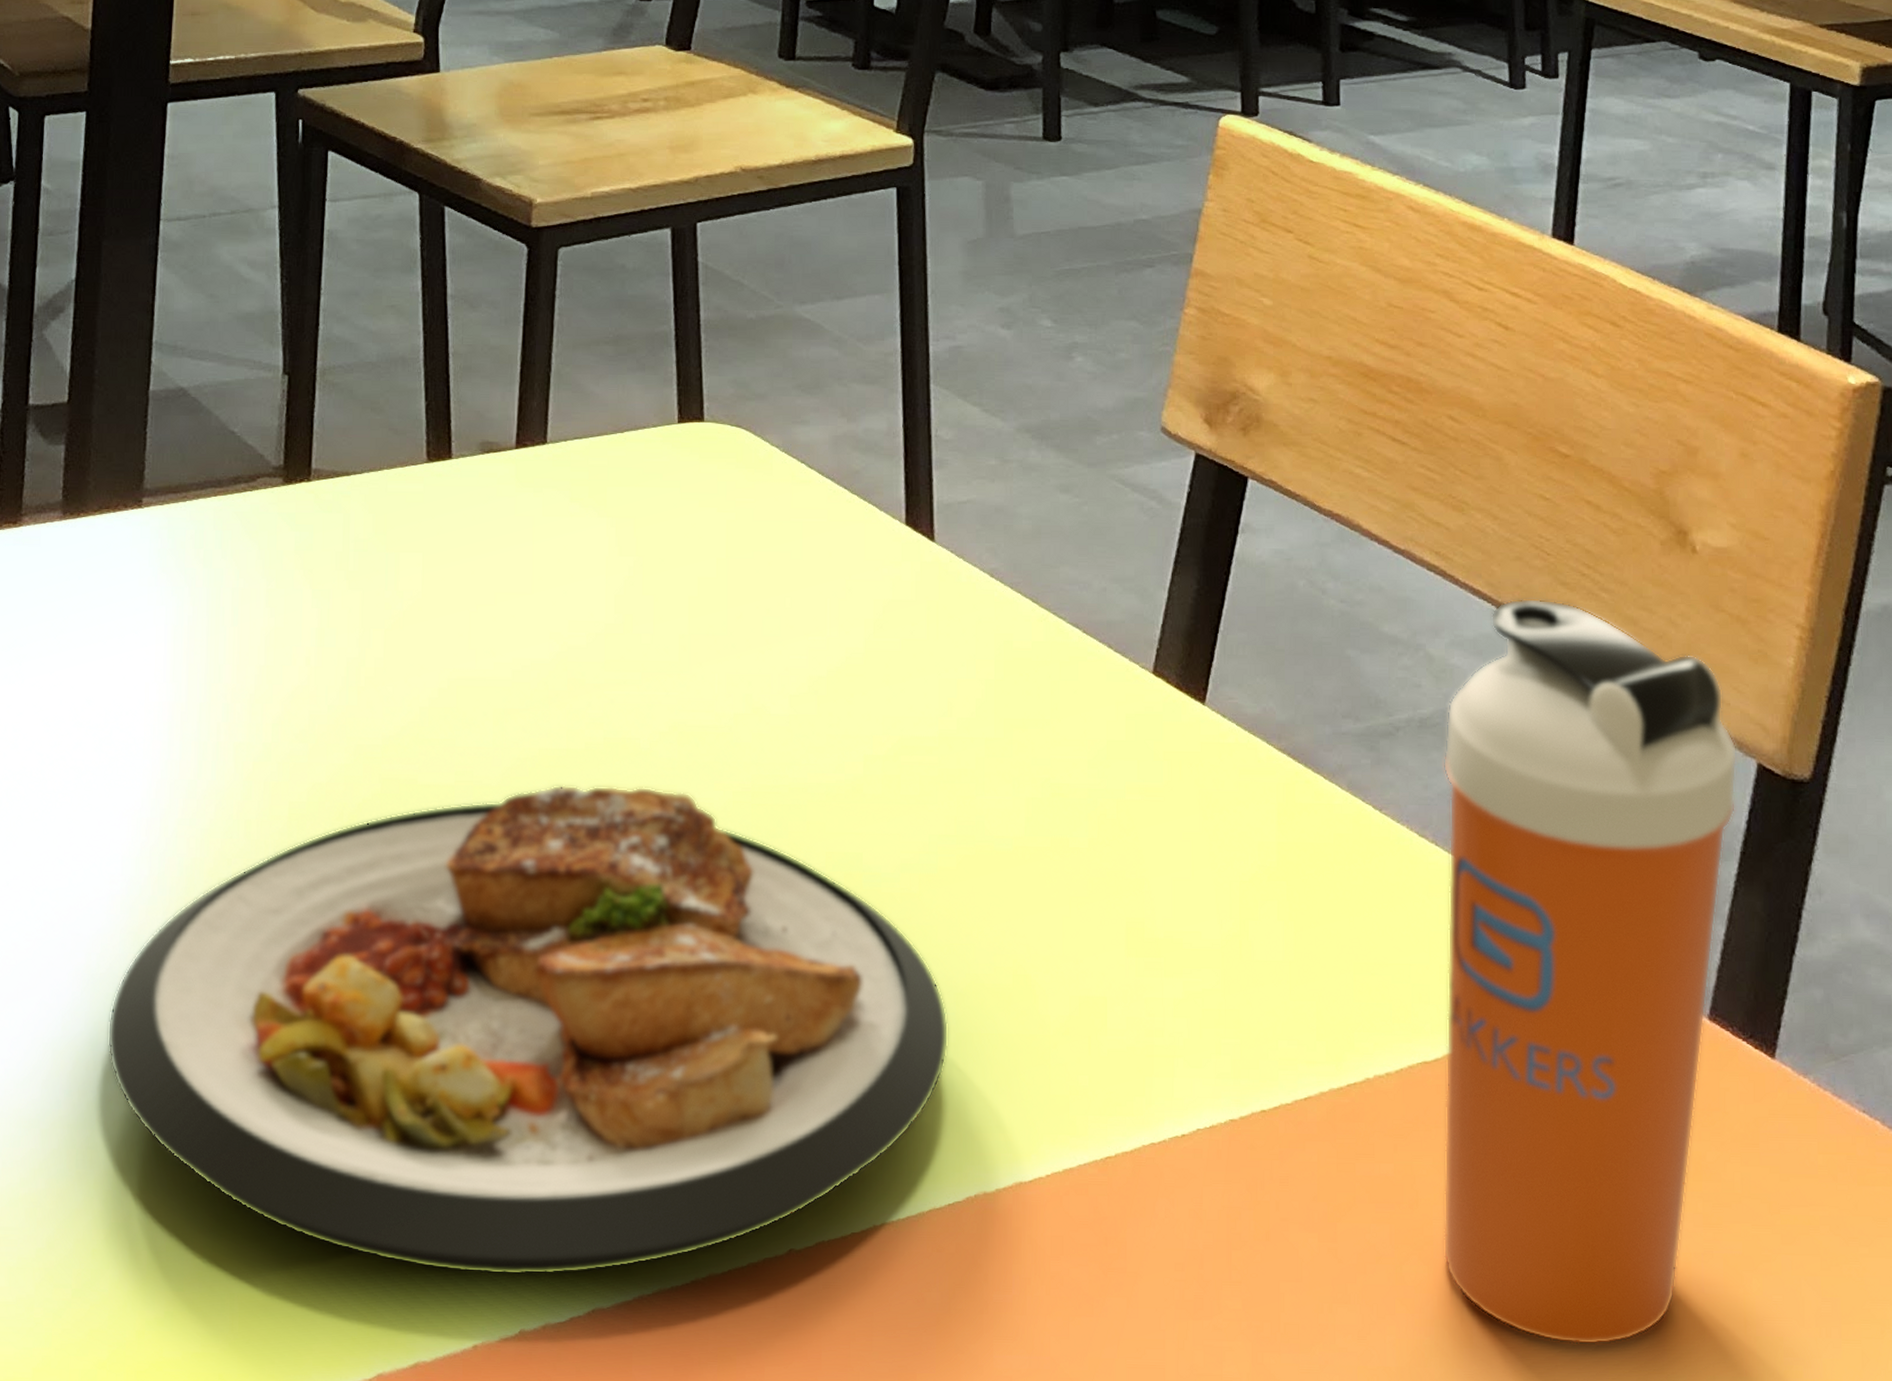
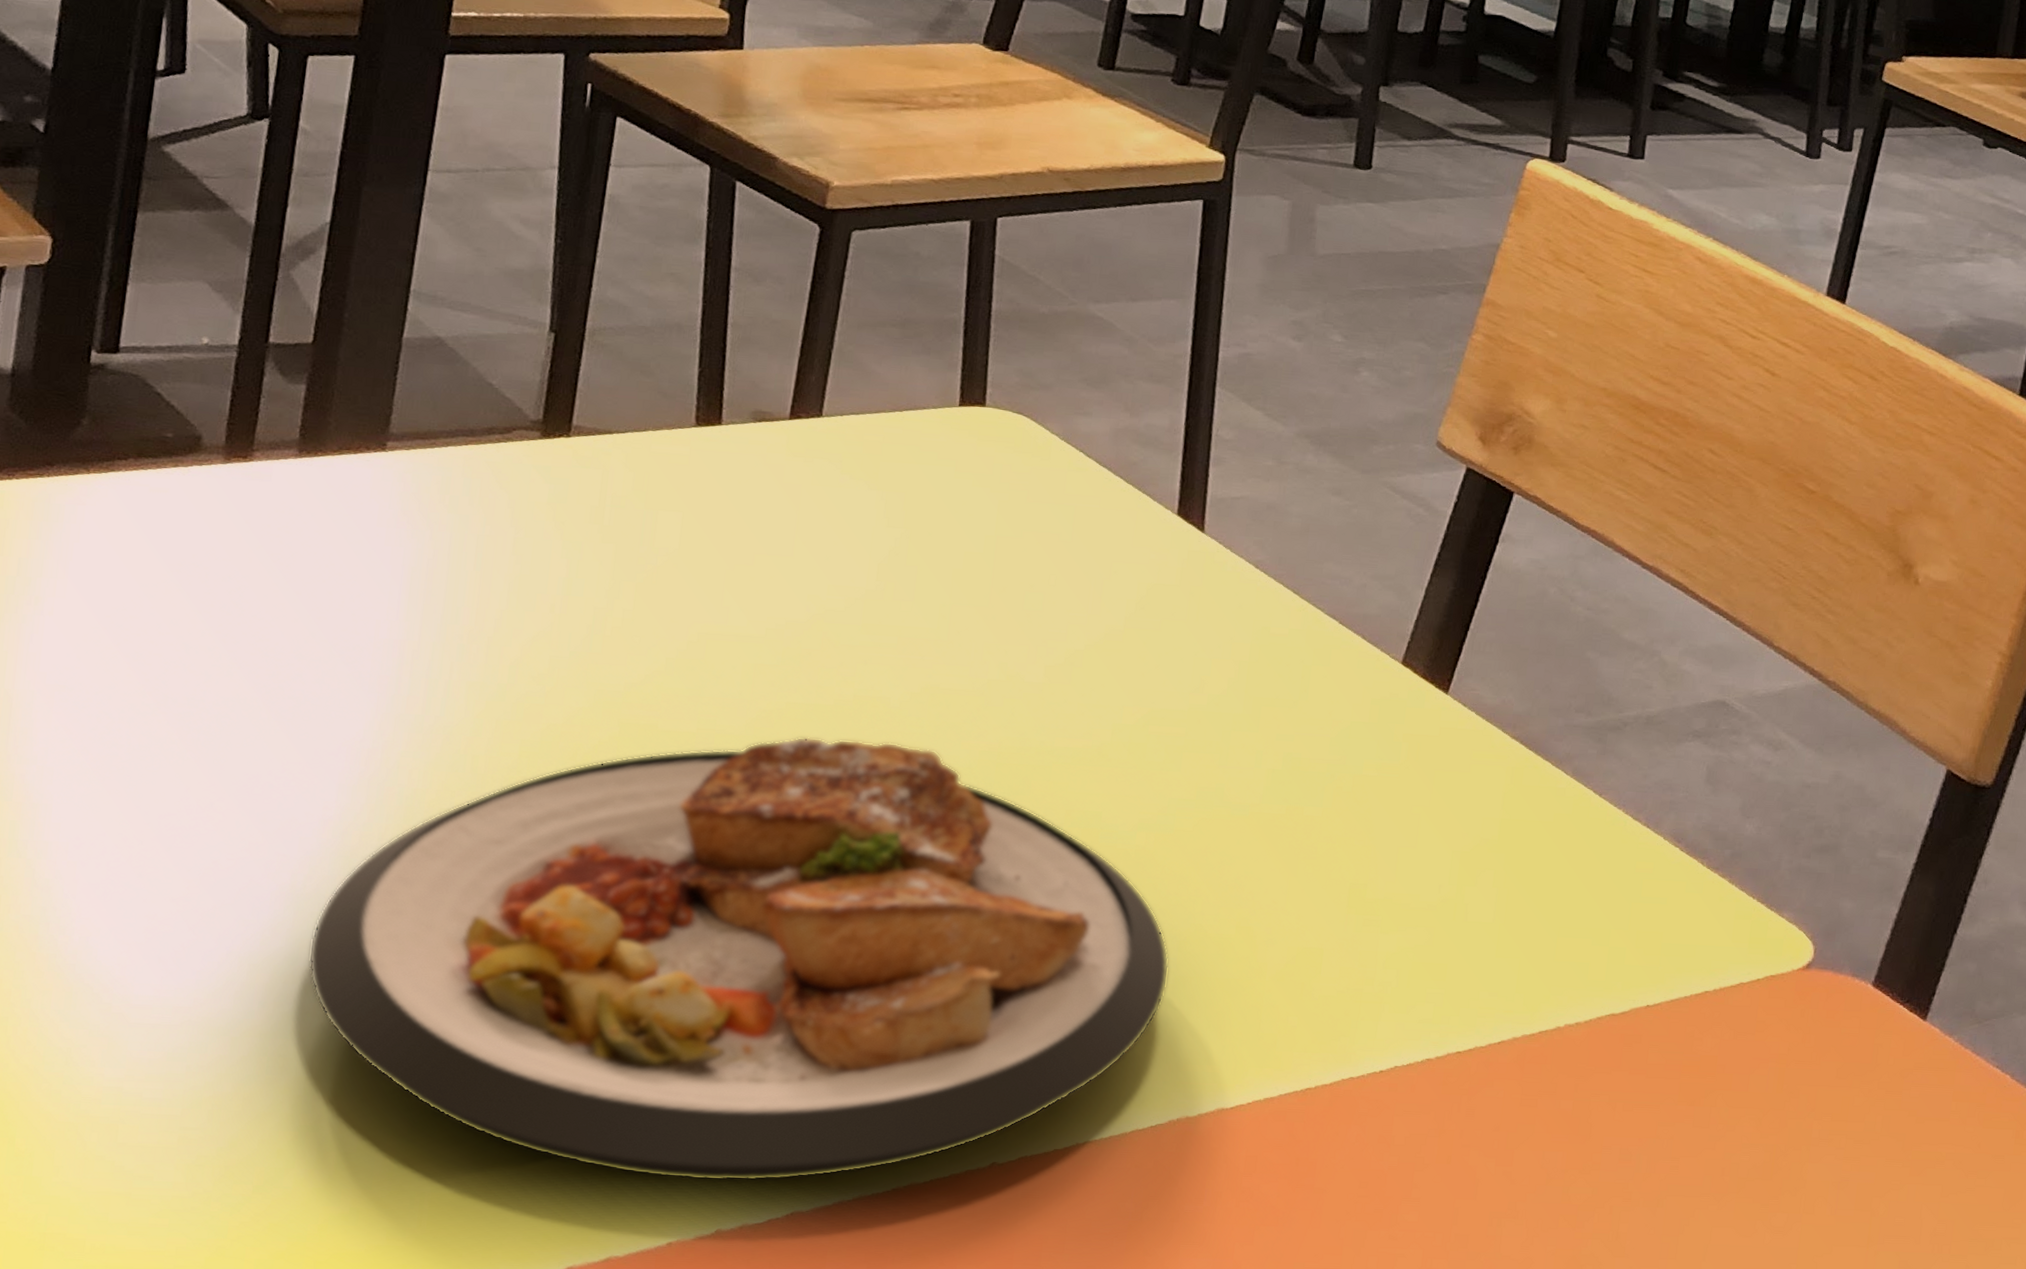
shaker bottle: present [1443,598,1738,1346] -> none [1607,615,1931,1257]

